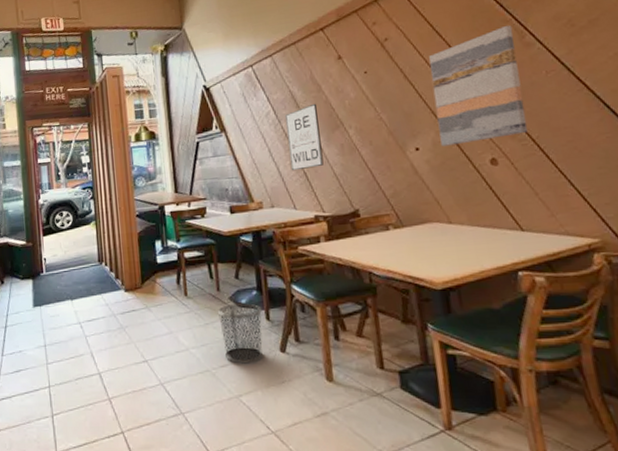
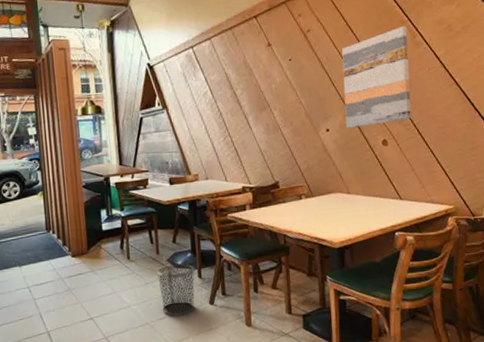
wall art: present [285,103,324,171] -> none [221,86,252,147]

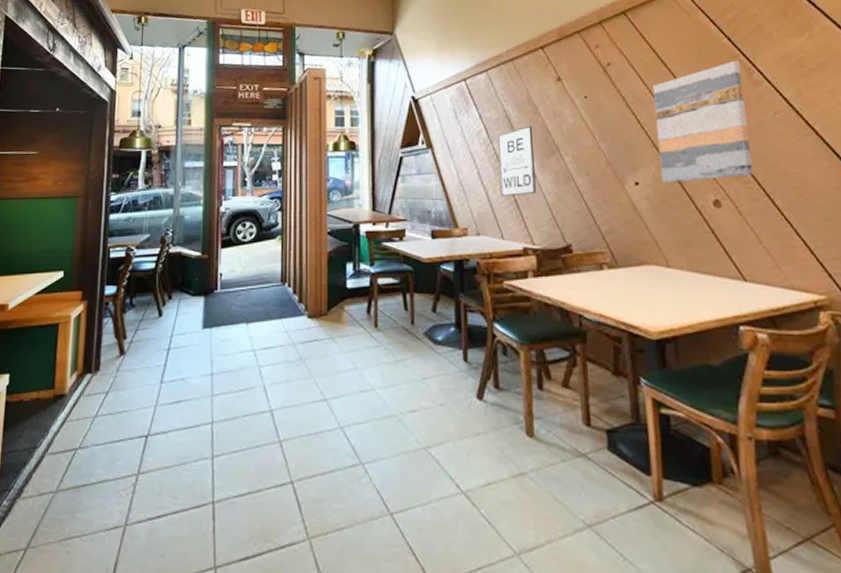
waste bin: present [156,264,196,317] -> none [409,341,459,410]
wall art: none [221,86,252,147] -> present [498,125,536,197]

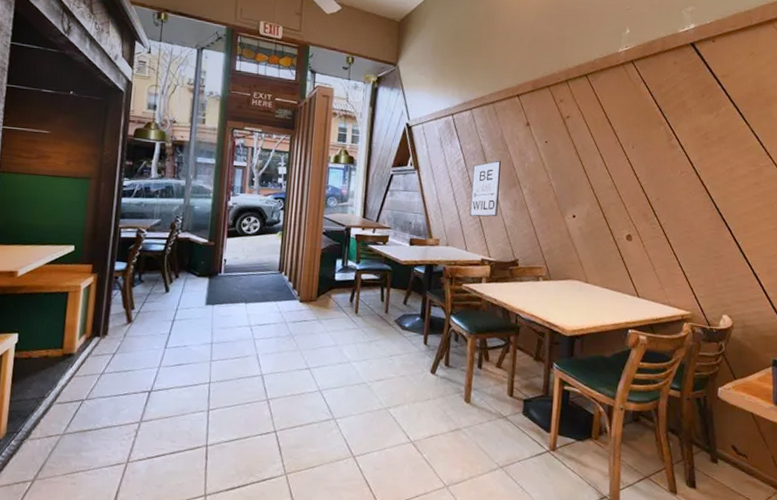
wall art: present [653,60,754,183] -> none [593,126,665,219]

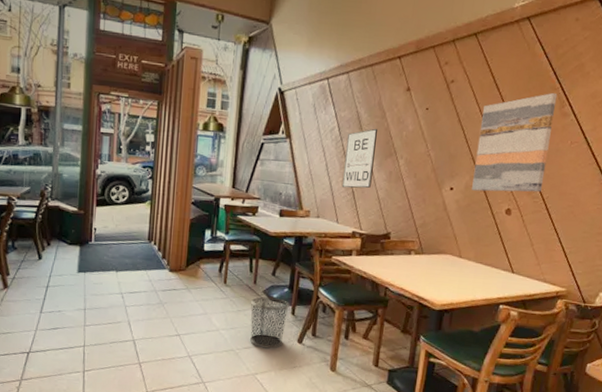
waste bin: none [381,326,422,381] -> present [249,297,289,349]
wall art: none [593,126,665,219] -> present [472,92,558,193]

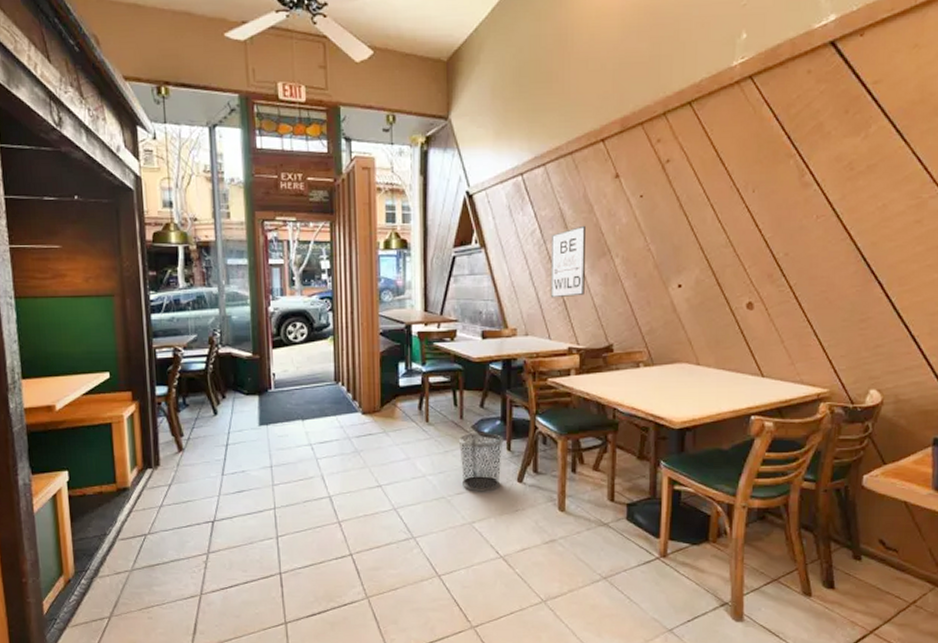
wall art: present [472,92,558,193] -> none [704,160,795,285]

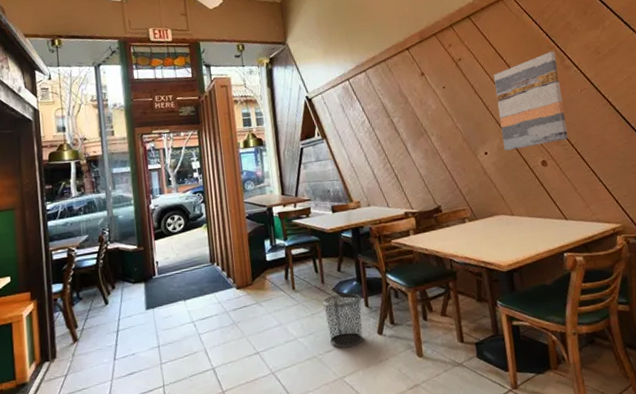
wall art: present [550,225,585,298] -> none [378,113,411,174]
wall art: none [704,160,795,285] -> present [494,51,569,151]

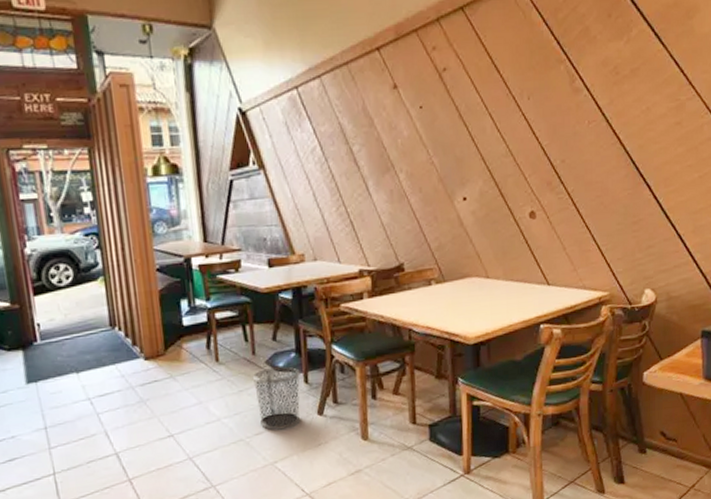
wall art: present [494,51,569,151] -> none [485,66,566,197]

